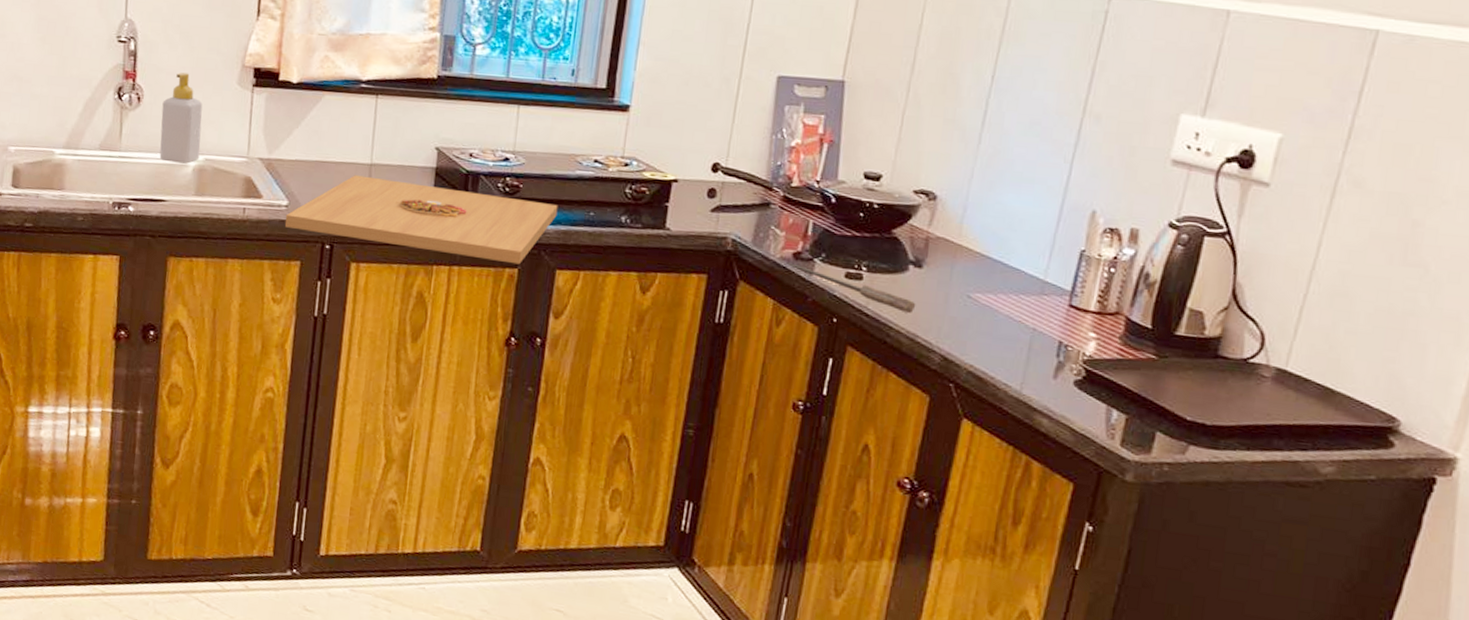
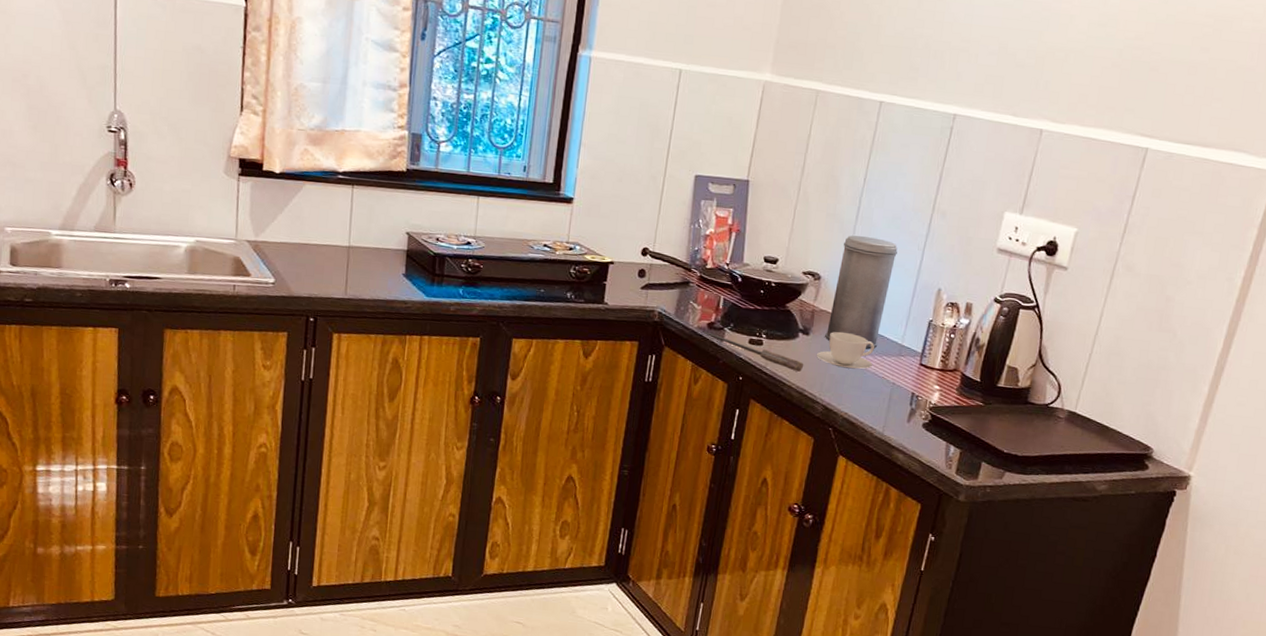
soap bottle: present [159,72,203,165] -> none [152,161,192,246]
platter: present [284,175,558,265] -> none [272,256,514,334]
teacup: none [931,264,1008,311] -> present [816,331,875,370]
canister: none [943,145,1037,285] -> present [825,235,898,349]

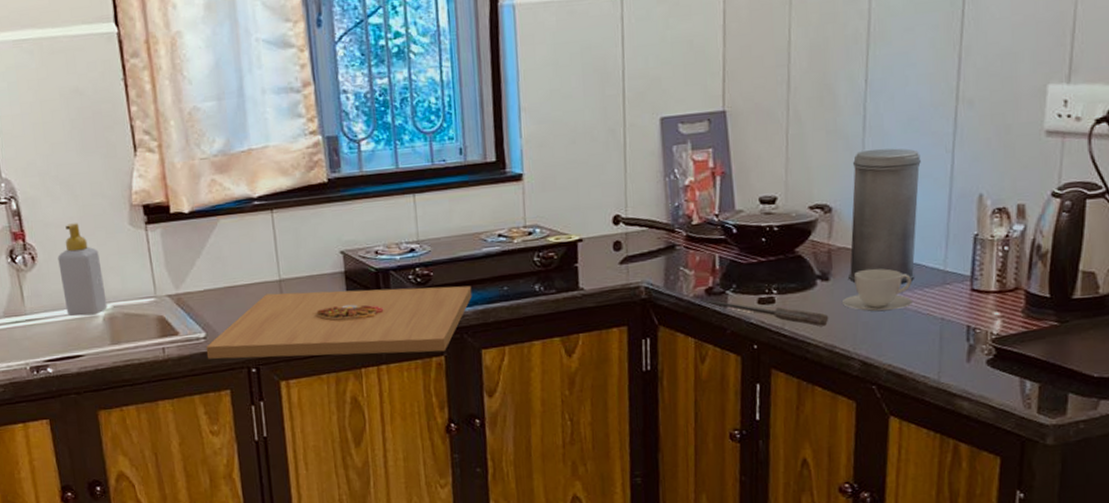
soap bottle: none [152,161,192,246] -> present [58,223,108,317]
platter: none [272,256,514,334] -> present [206,285,472,359]

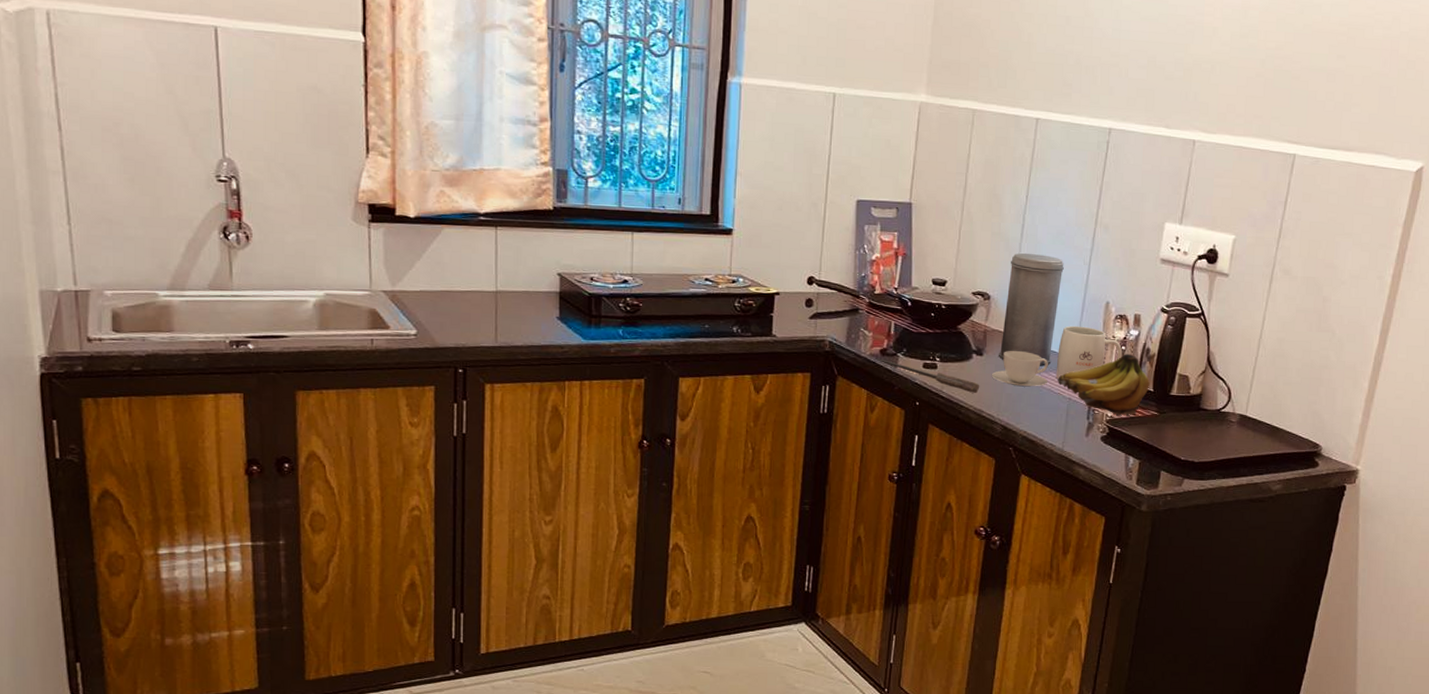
soap bottle: present [58,223,108,317] -> none [274,210,320,301]
platter: present [206,285,472,359] -> none [415,302,676,375]
mug: none [921,228,1006,298] -> present [1055,325,1123,380]
fruit: none [925,254,1044,331] -> present [1058,354,1150,415]

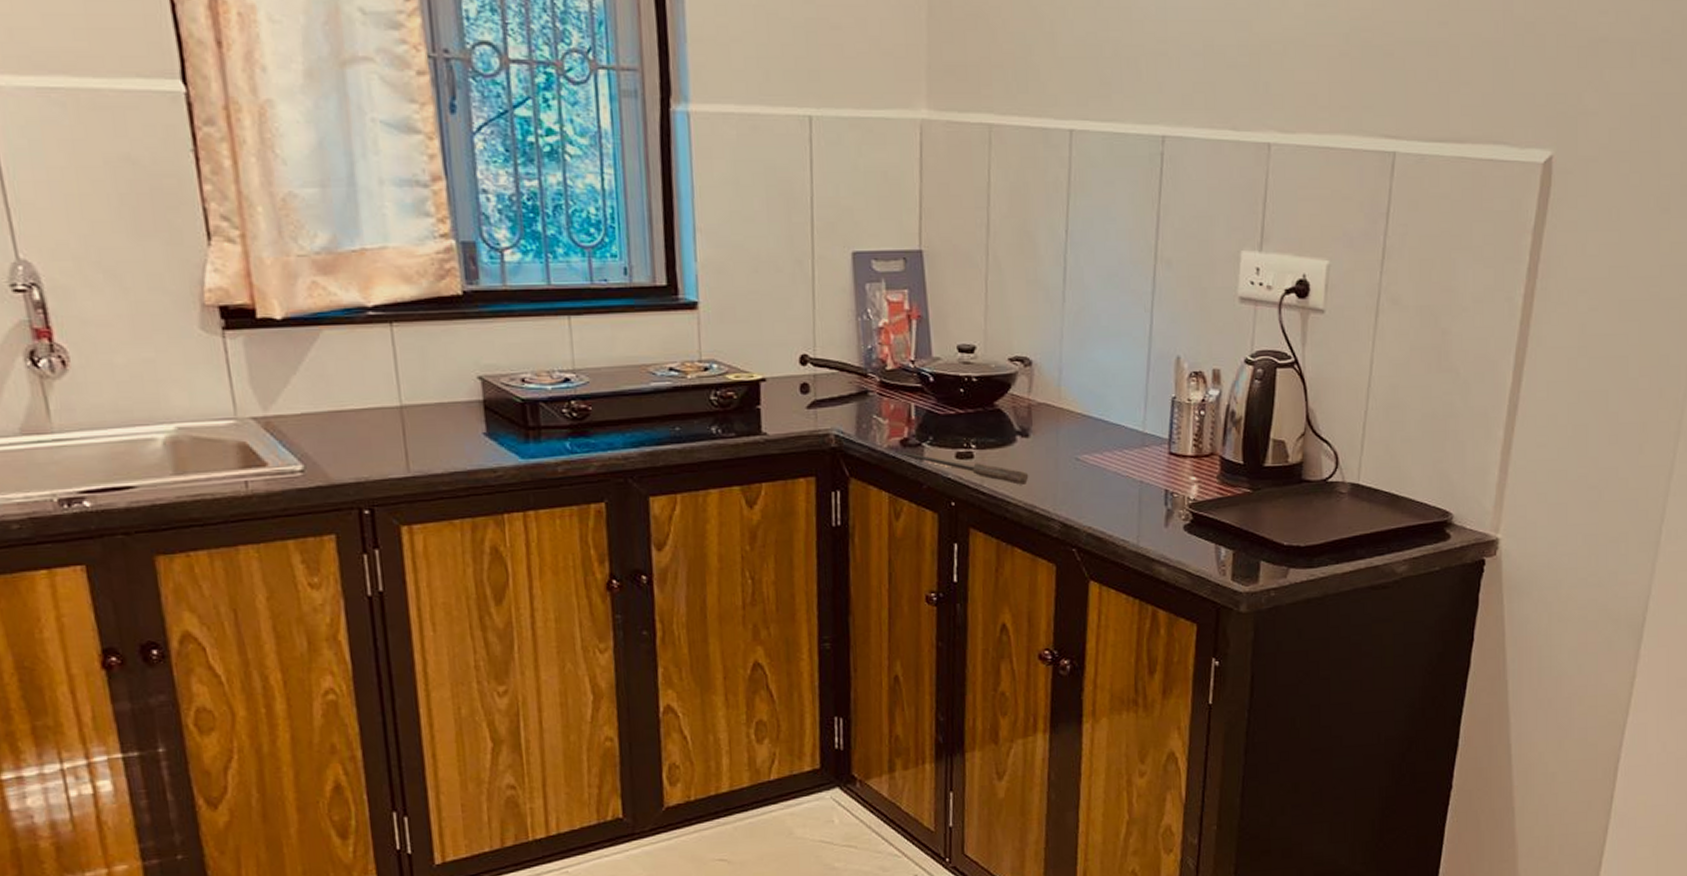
teacup: present [991,350,1048,387] -> none [1041,426,1112,472]
canister: present [999,253,1064,365] -> none [1049,303,1120,443]
mug: present [1055,325,1123,380] -> none [1121,389,1202,459]
fruit: present [1058,354,1150,415] -> none [1124,419,1238,497]

